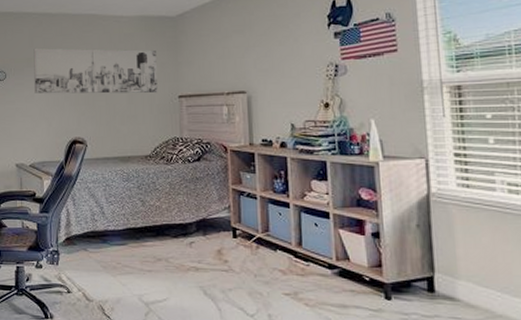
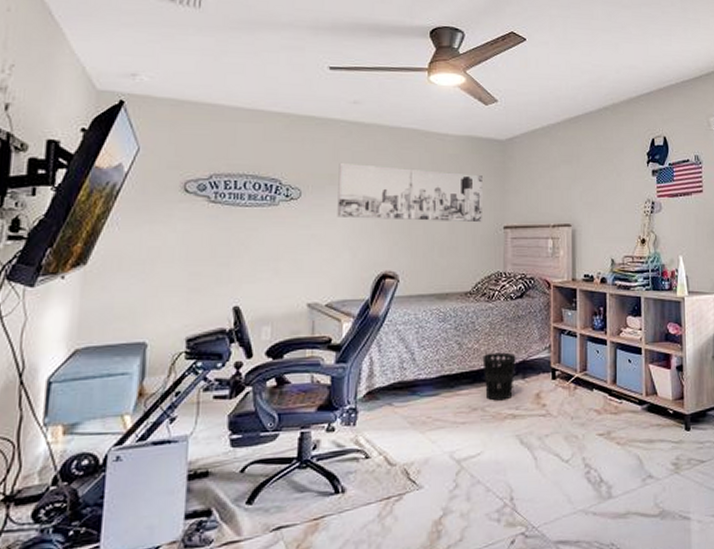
wastebasket: none [164,210,196,254] -> present [482,352,516,401]

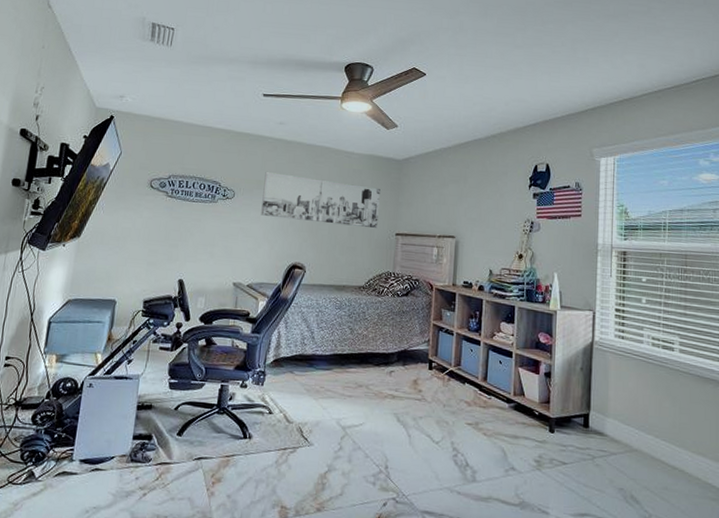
wastebasket: present [482,352,516,401] -> none [369,339,399,382]

